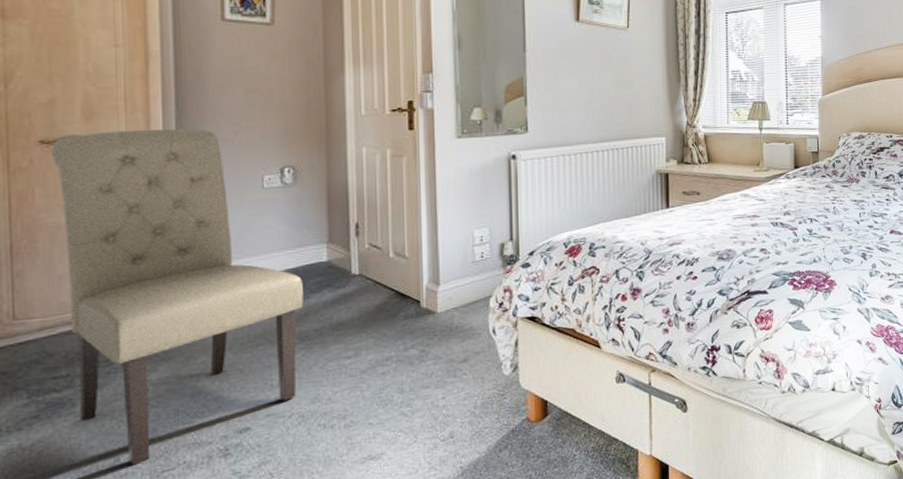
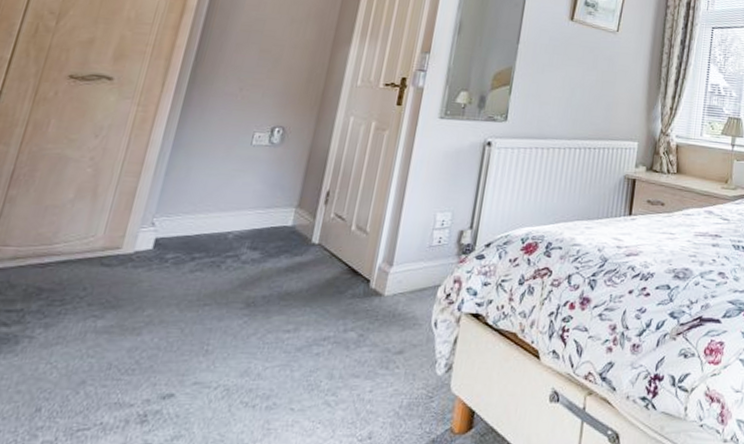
chair: present [50,128,303,466] -> none [17,73,264,419]

